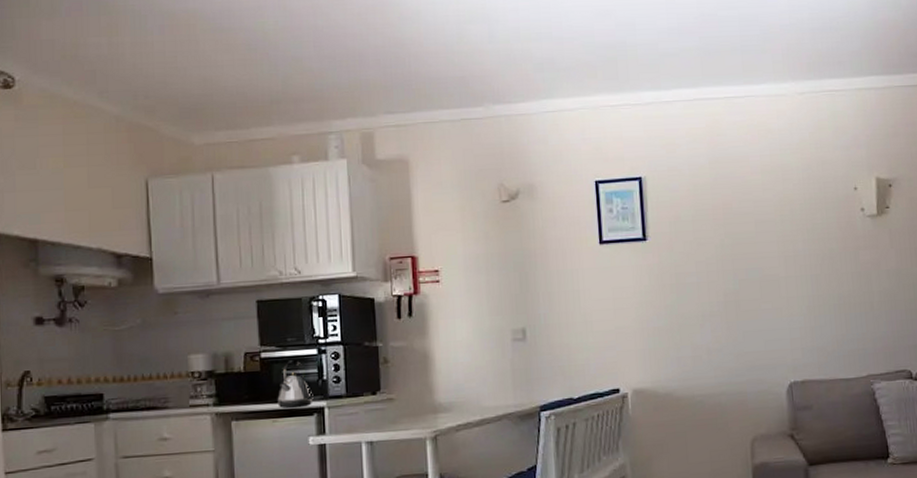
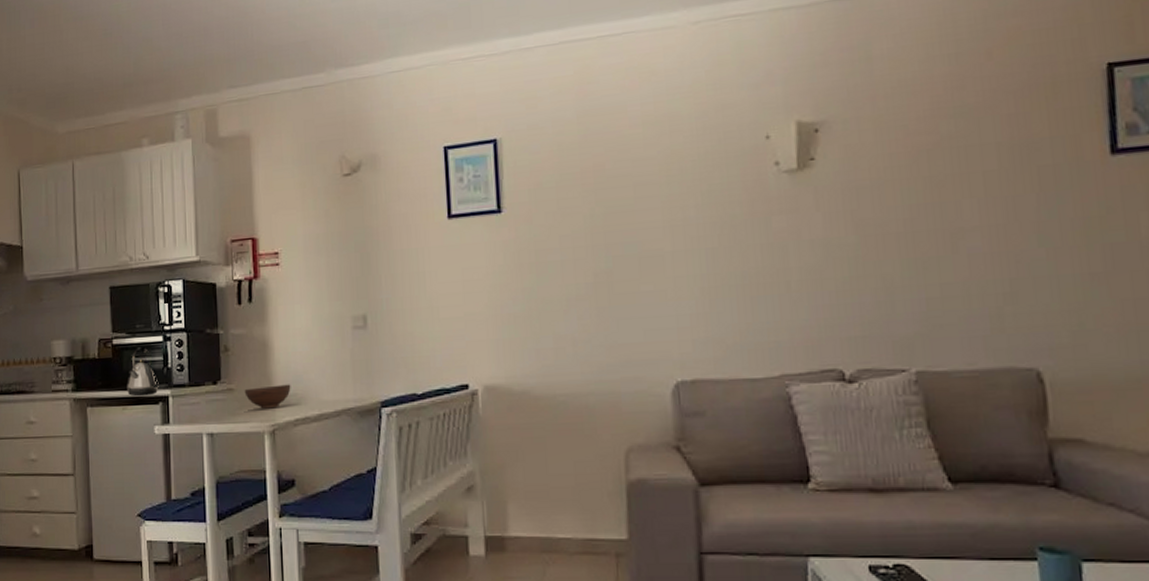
bowl: none [405,392,453,417] -> present [244,384,291,409]

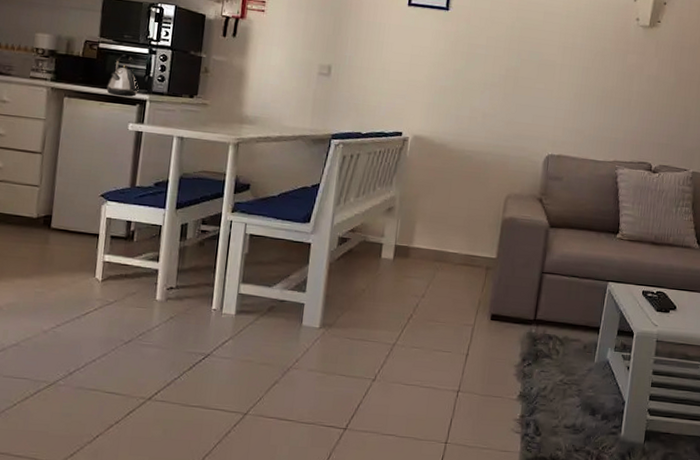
bowl: present [244,384,291,409] -> none [217,106,259,126]

